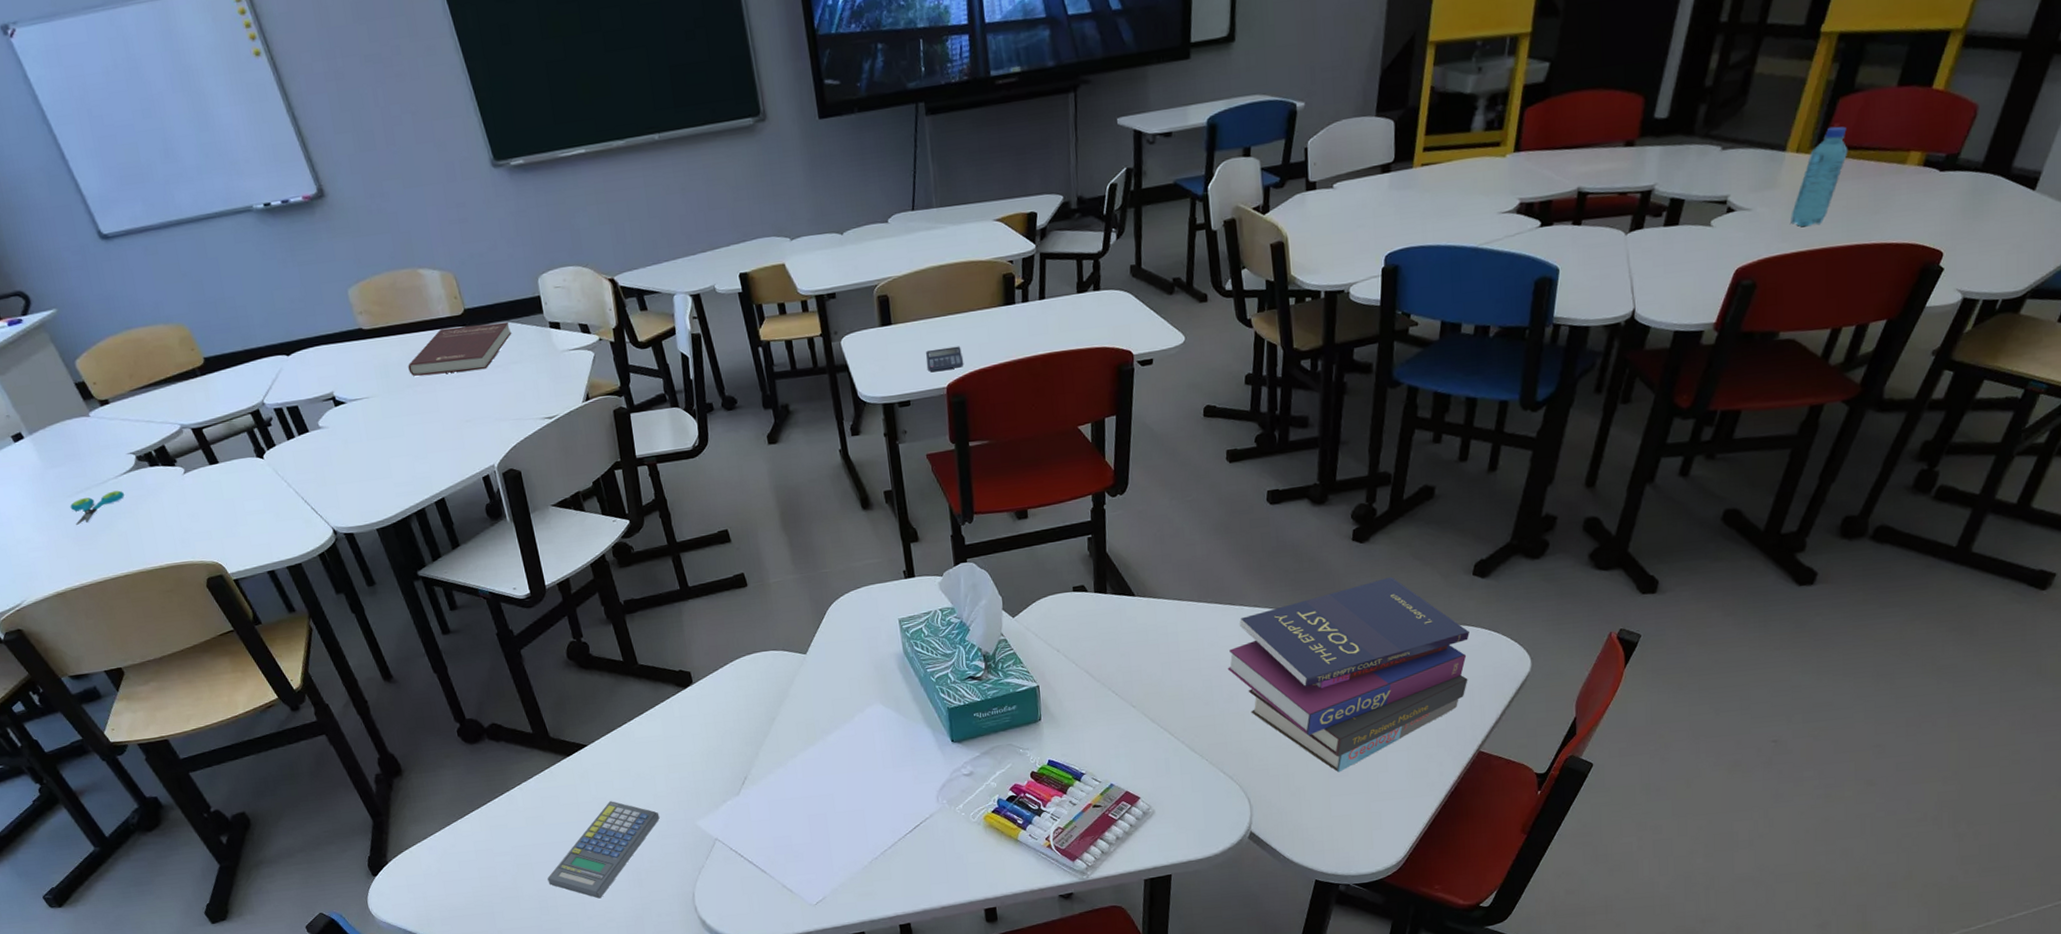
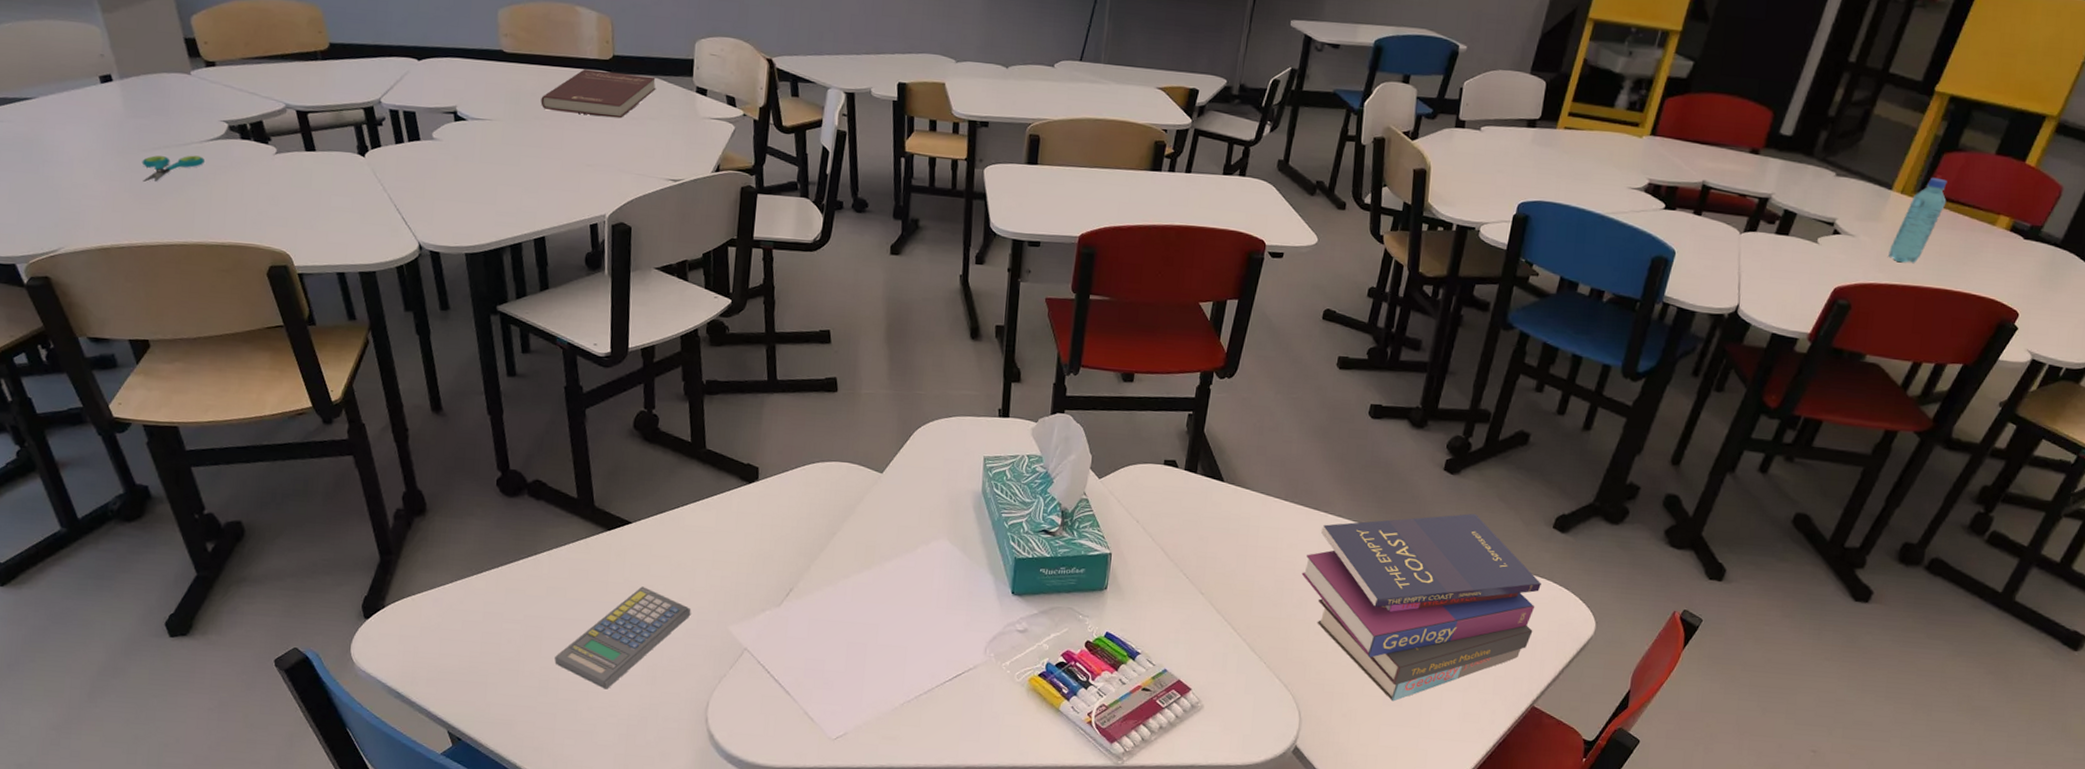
calculator: present [926,346,964,371] -> none [1064,197,1101,221]

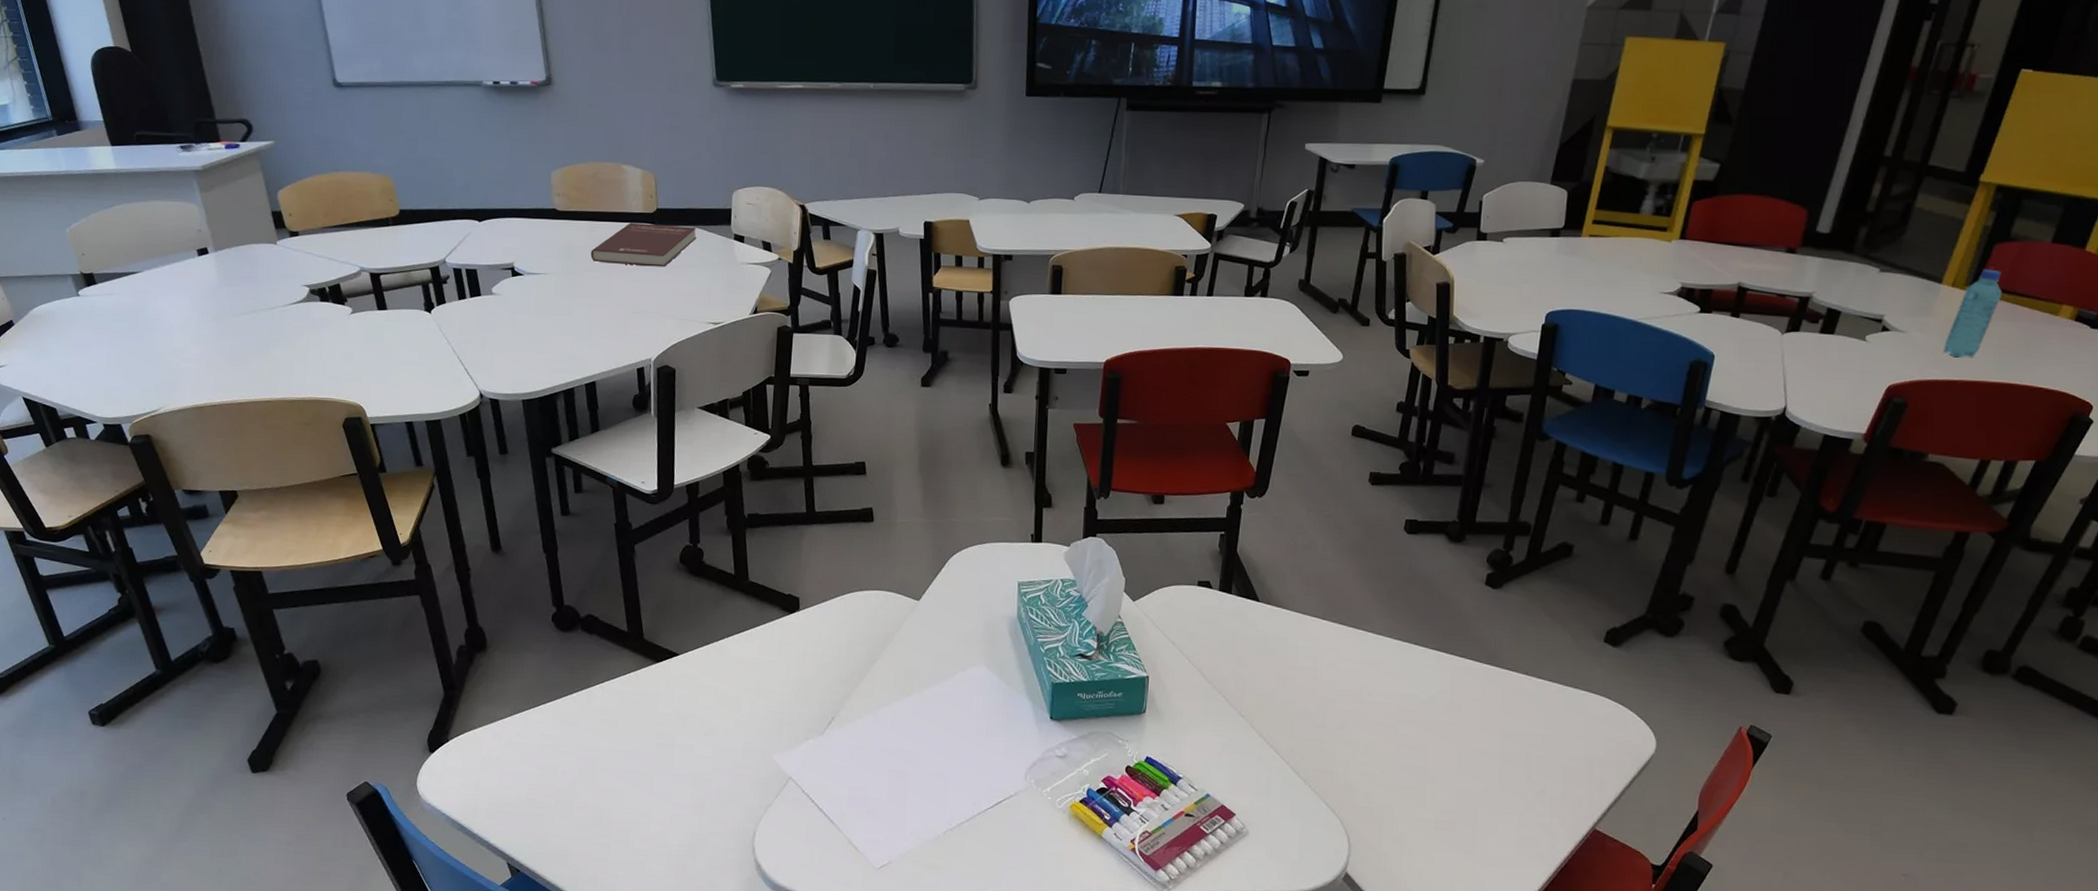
scissors: present [142,155,204,182] -> none [233,318,288,344]
calculator: present [554,586,691,690] -> none [607,717,737,820]
books: present [1301,513,1541,702] -> none [1343,628,1595,826]

